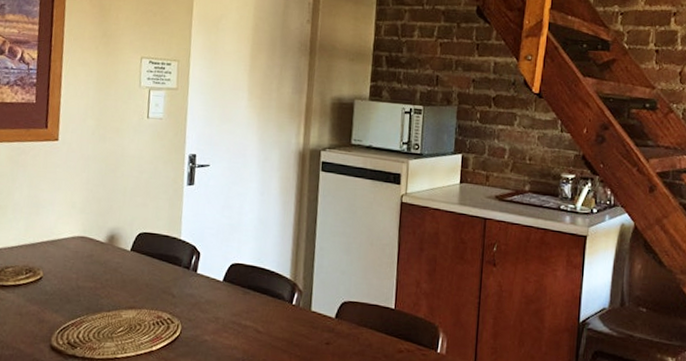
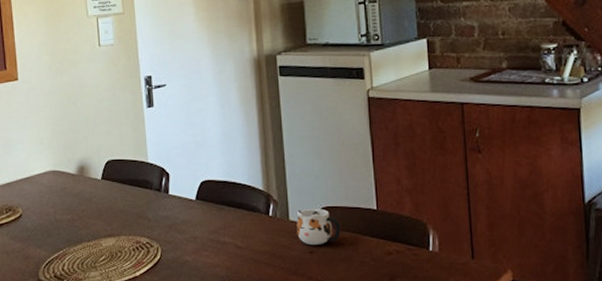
mug: none [316,301,359,338] -> present [296,208,341,246]

